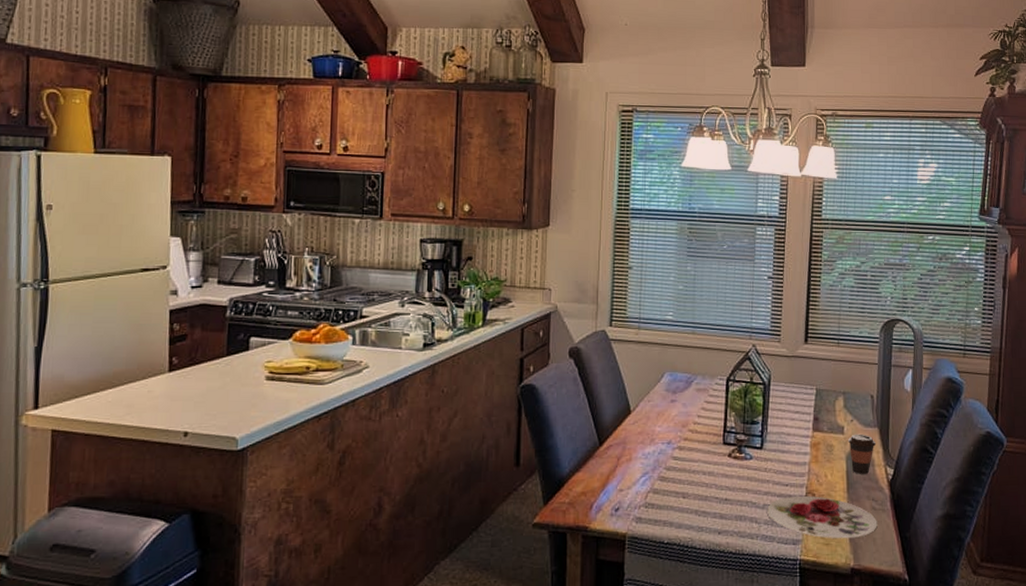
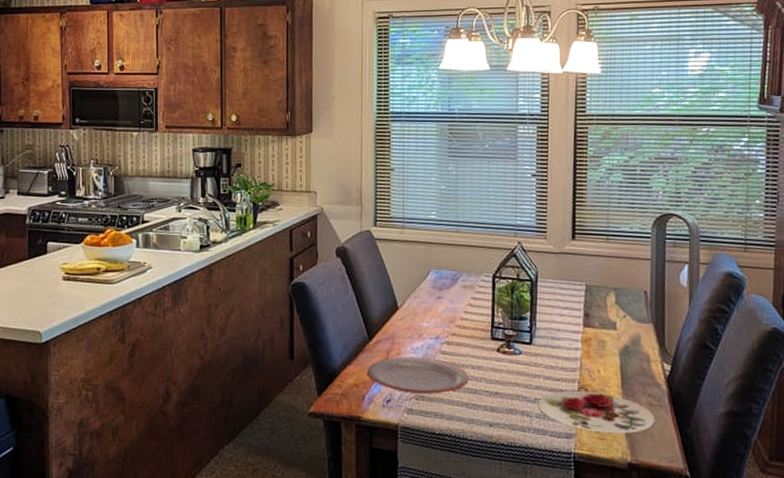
plate: none [596,462,699,502] -> present [367,357,469,395]
coffee cup: present [847,434,876,474] -> none [620,329,652,370]

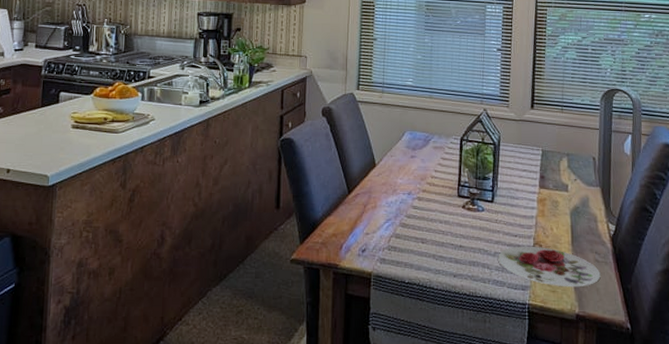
plate: present [367,357,469,395] -> none [345,210,437,246]

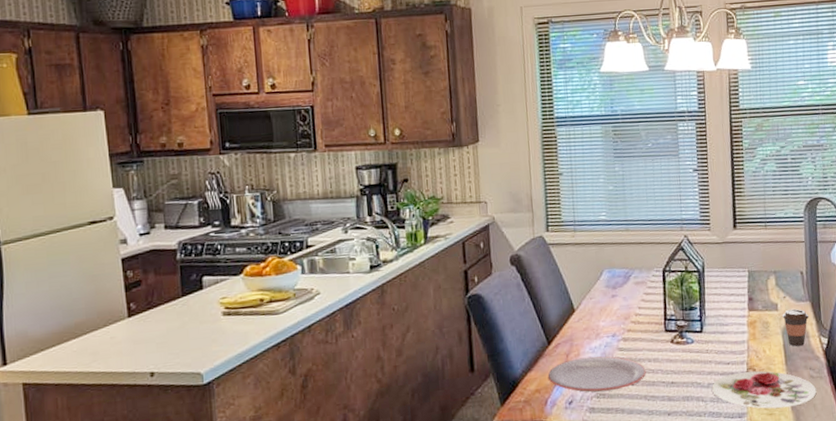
plate: none [345,210,437,246] -> present [547,356,646,393]
coffee cup: none [571,192,599,229] -> present [782,308,809,347]

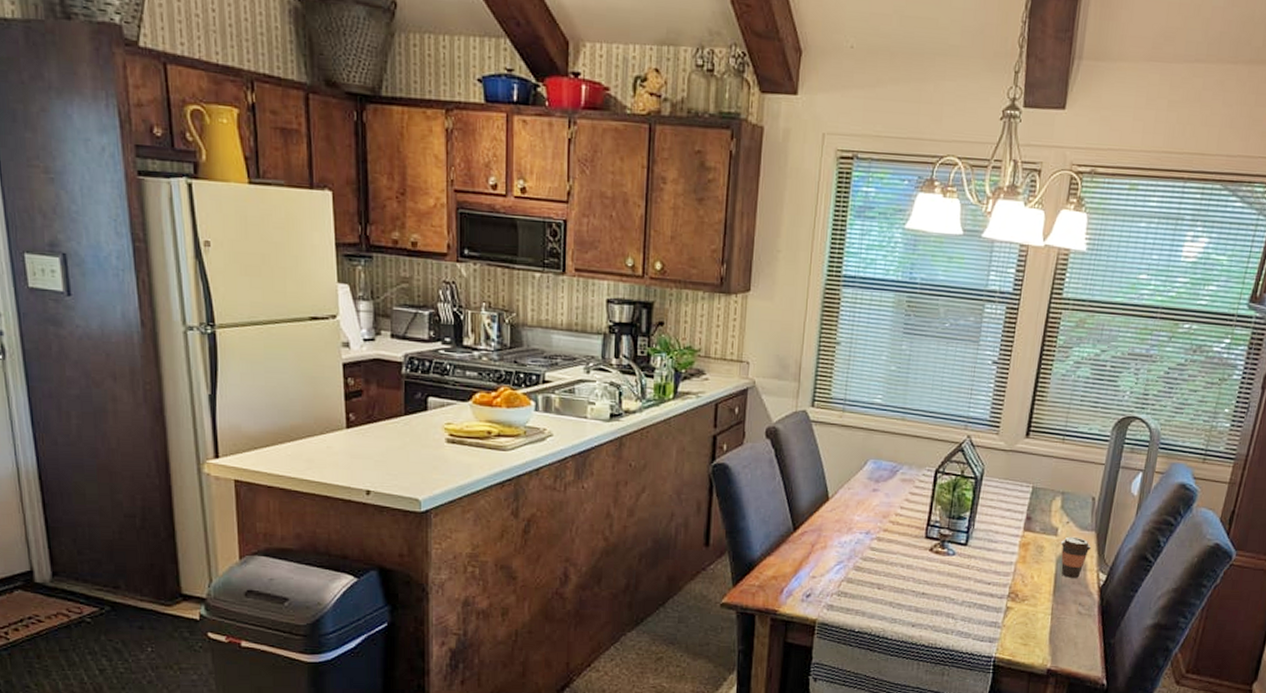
plate: present [547,356,646,393] -> none [788,550,897,591]
plate: present [712,371,817,409] -> none [965,595,1082,641]

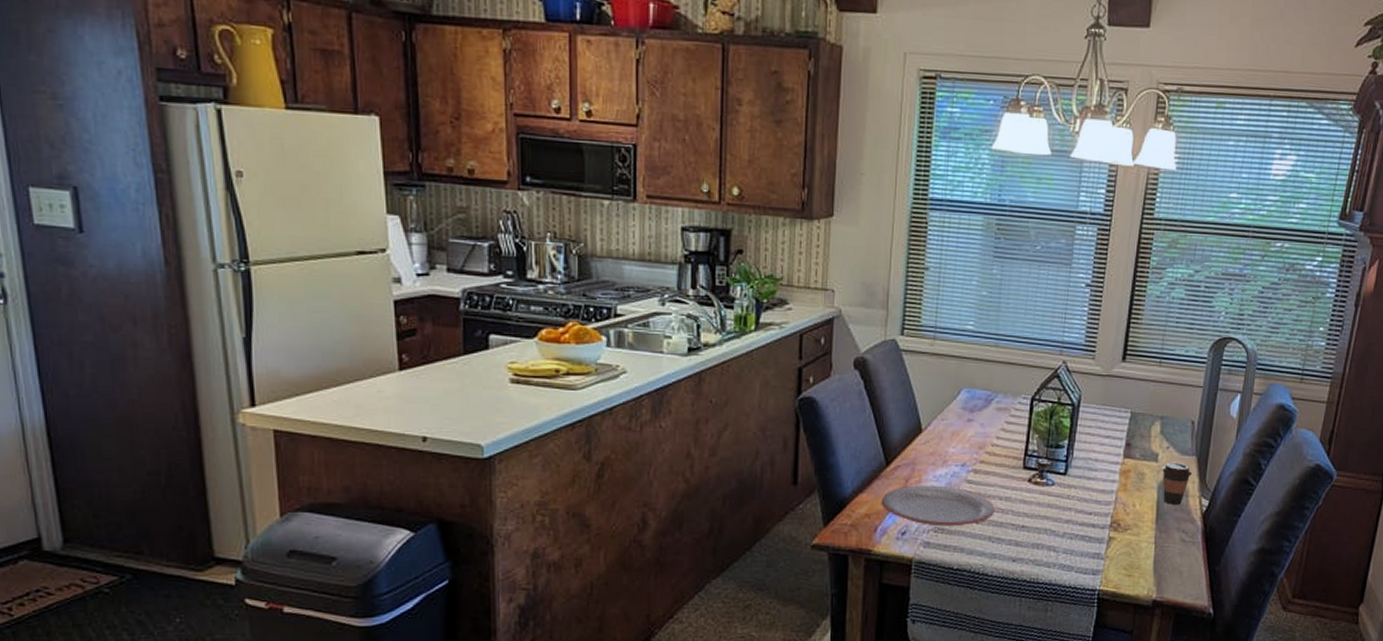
plate: none [788,550,897,591] -> present [881,485,995,527]

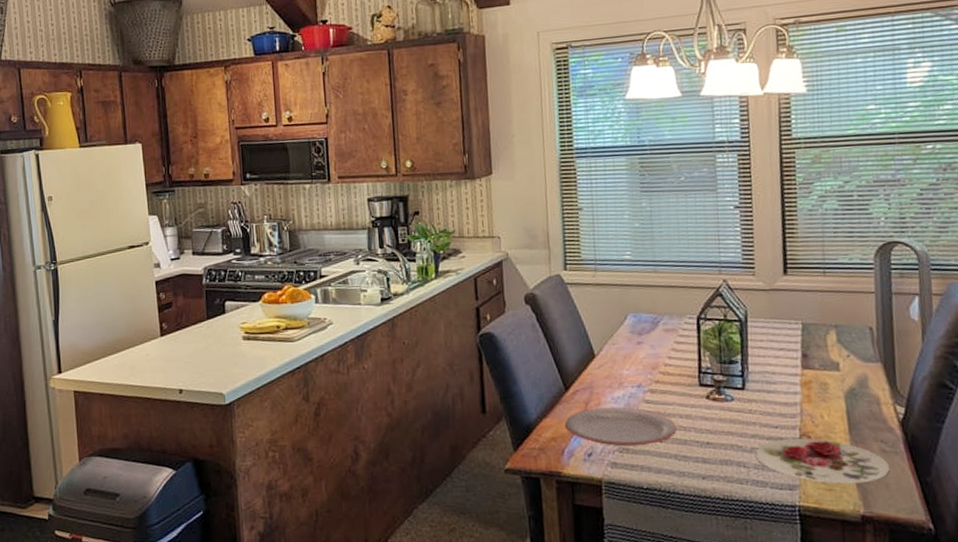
plate: none [1067,525,1186,571] -> present [756,438,890,484]
coffee cup: present [1161,462,1193,505] -> none [844,370,881,414]

